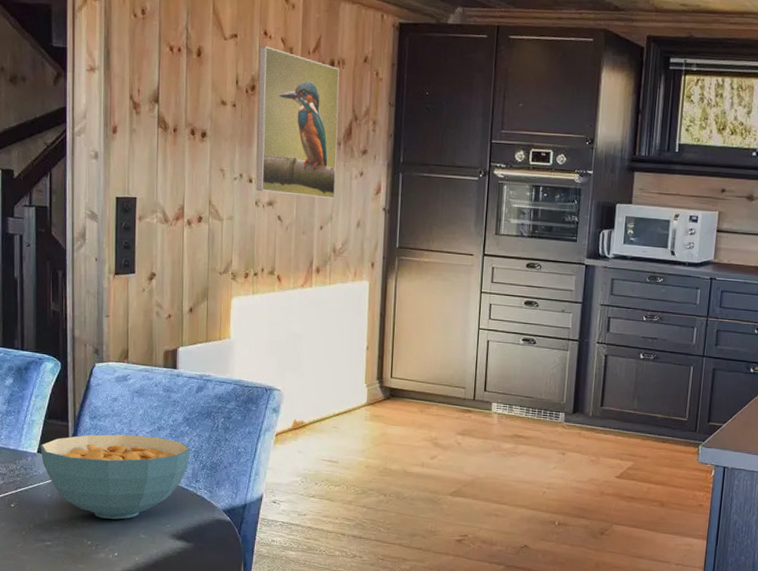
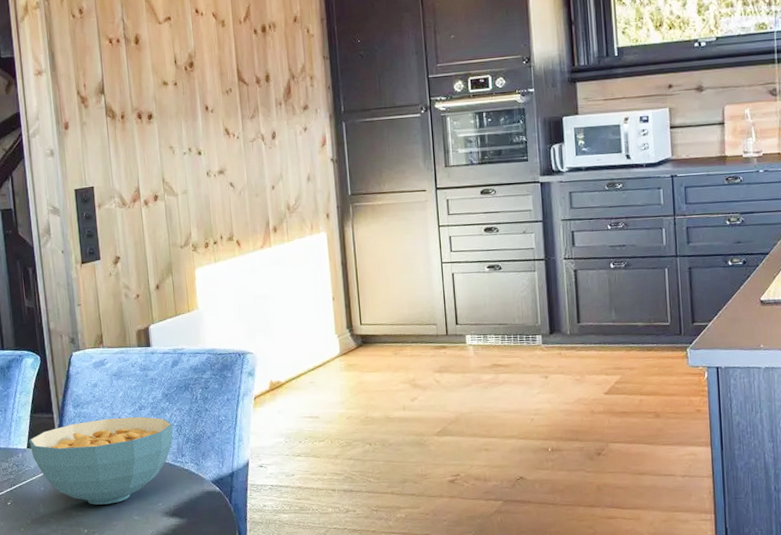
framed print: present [256,46,339,200] -> none [192,23,283,162]

